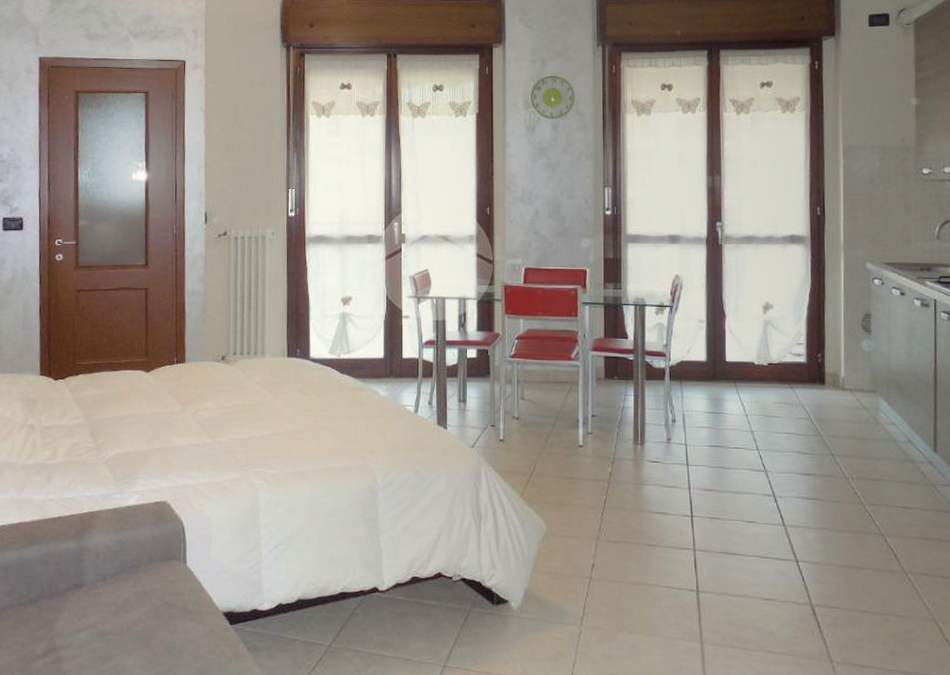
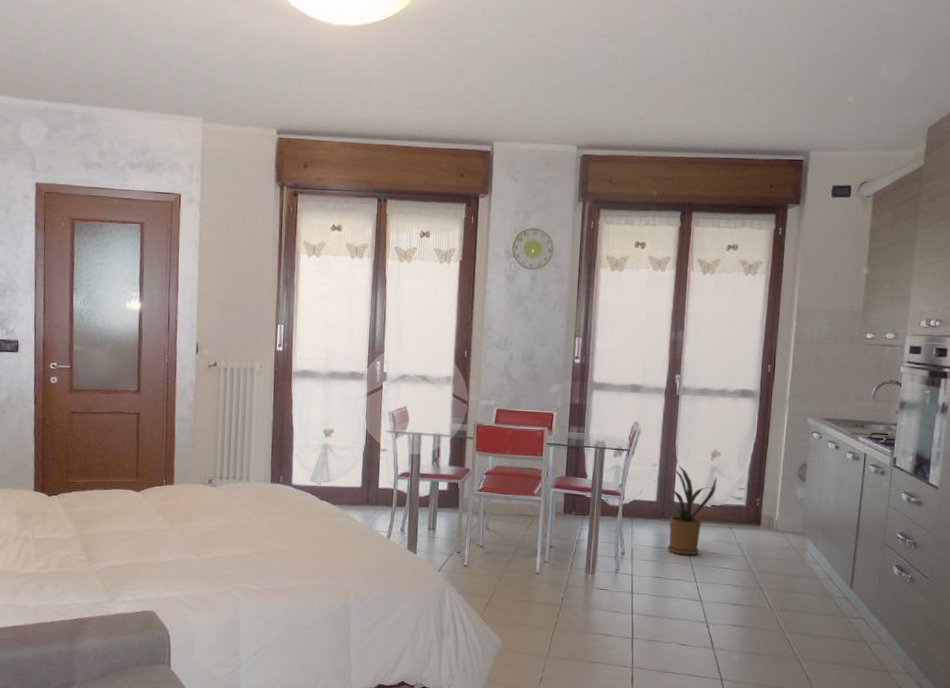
house plant: none [702,321,778,421] -> present [653,465,719,556]

